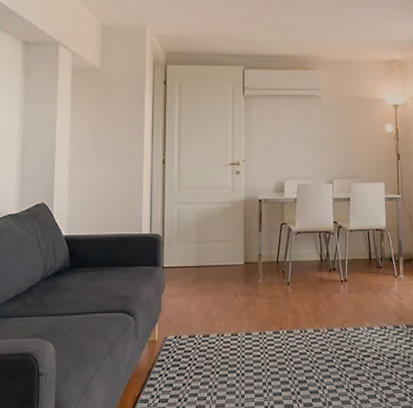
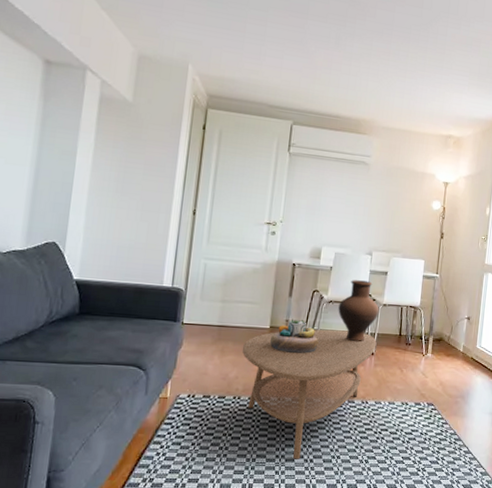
coffee table: none [220,260,348,393] -> present [242,329,377,459]
decorative bowl: none [246,252,292,286] -> present [270,318,319,353]
vase: none [307,209,347,269] -> present [338,280,379,341]

